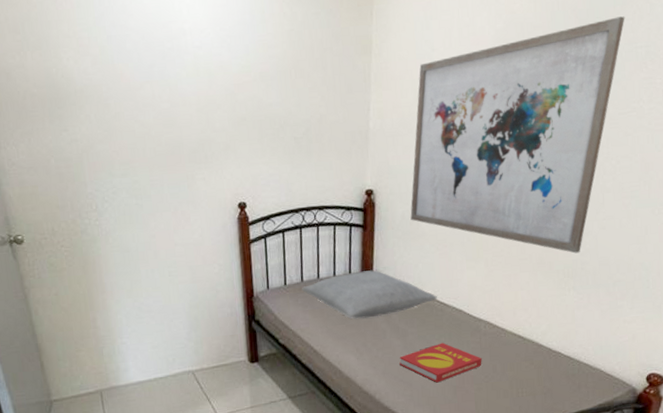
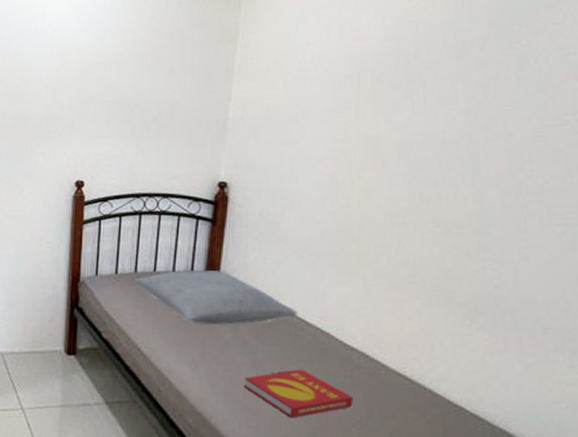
wall art: present [410,16,625,254] -> none [270,20,552,285]

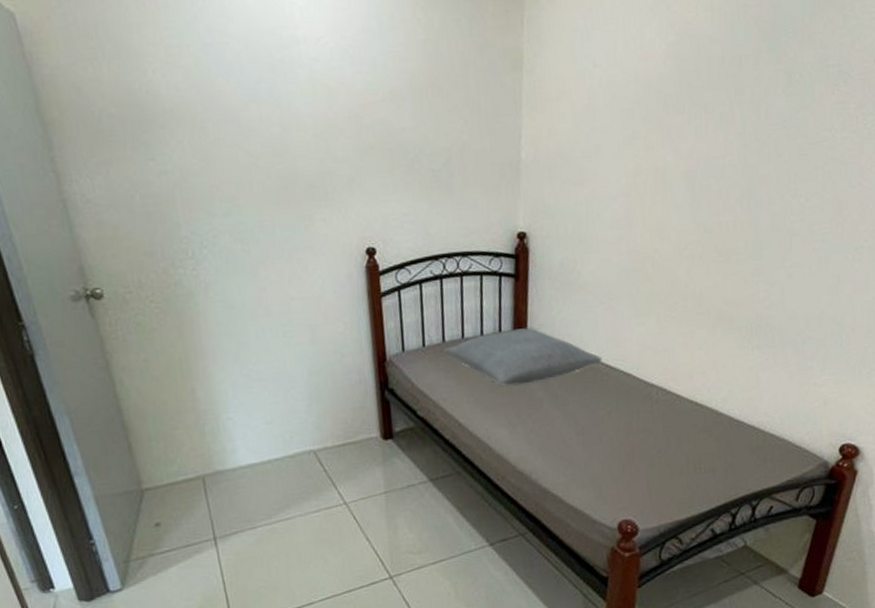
book: present [244,369,353,418] -> none [559,412,654,460]

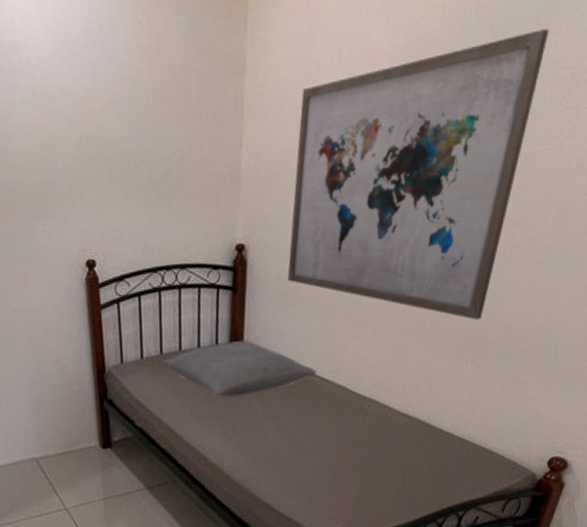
wall art: none [570,29,815,307] -> present [287,29,550,320]

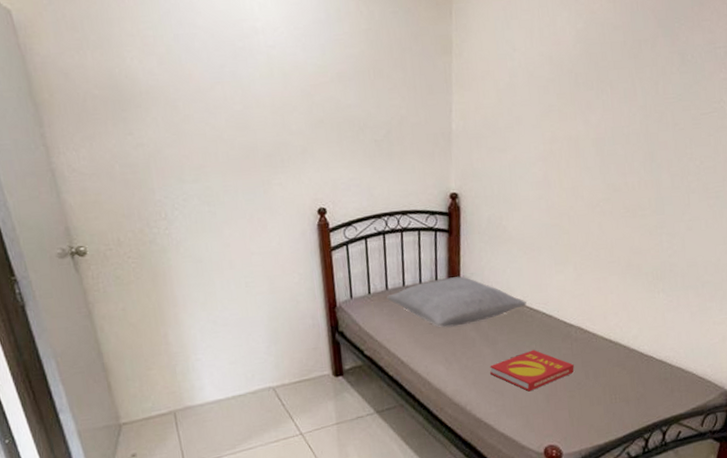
book: none [272,424,365,470] -> present [490,349,574,392]
wall art: present [287,29,550,320] -> none [496,17,703,255]

